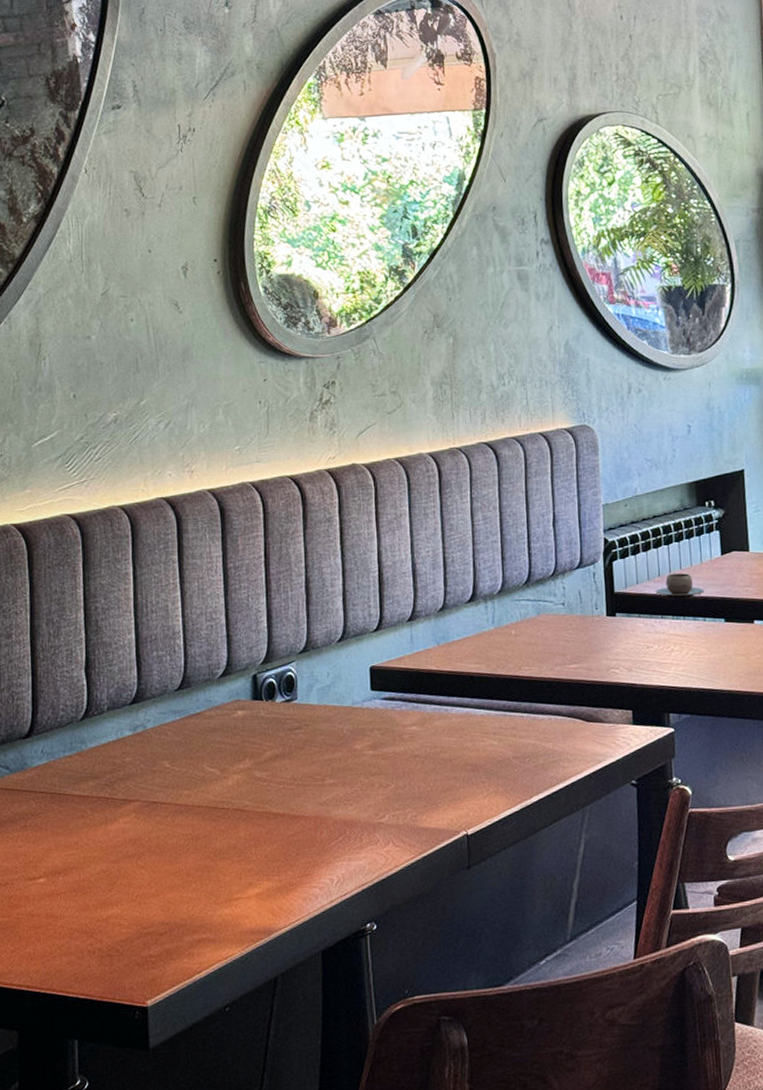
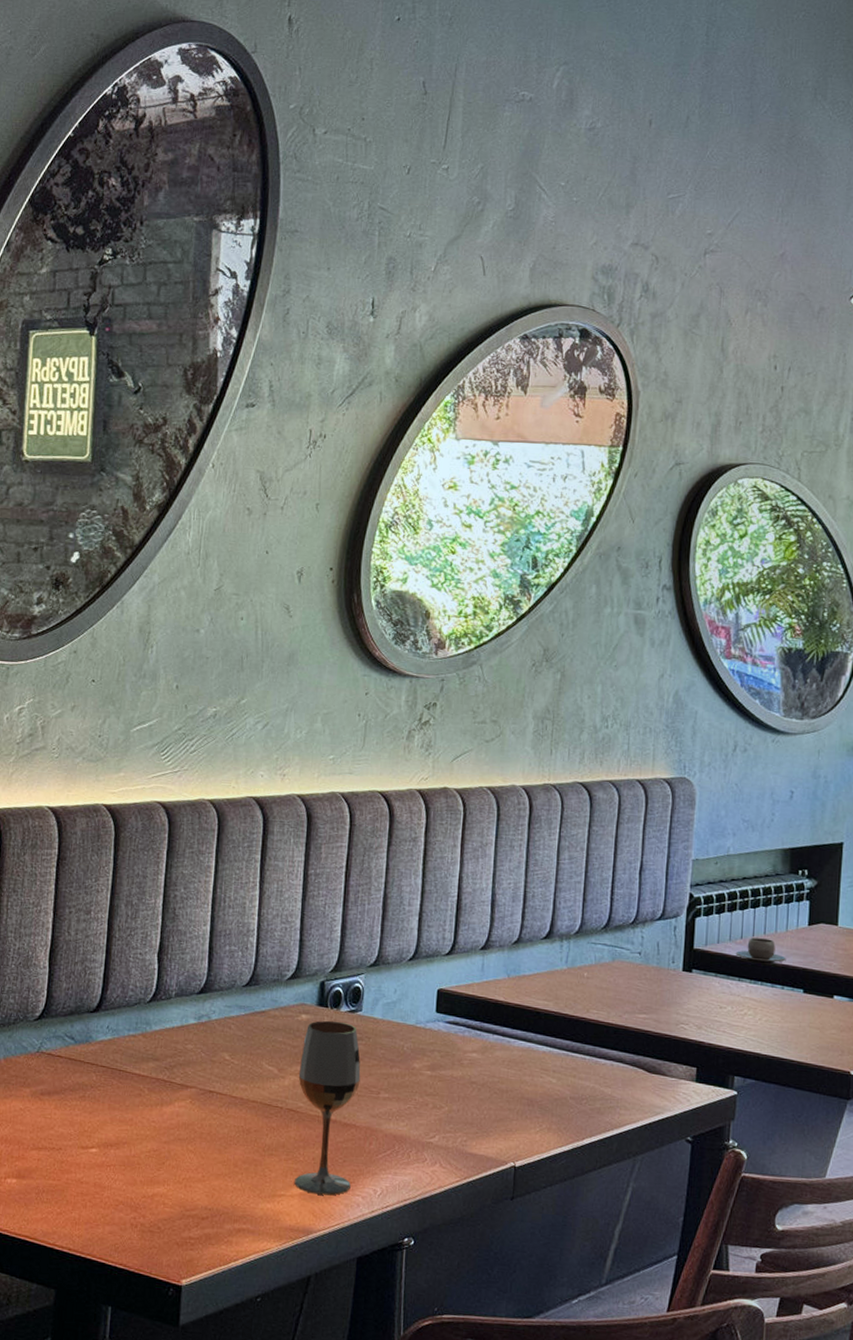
wine glass: none [241,713,307,892] -> present [294,1020,361,1196]

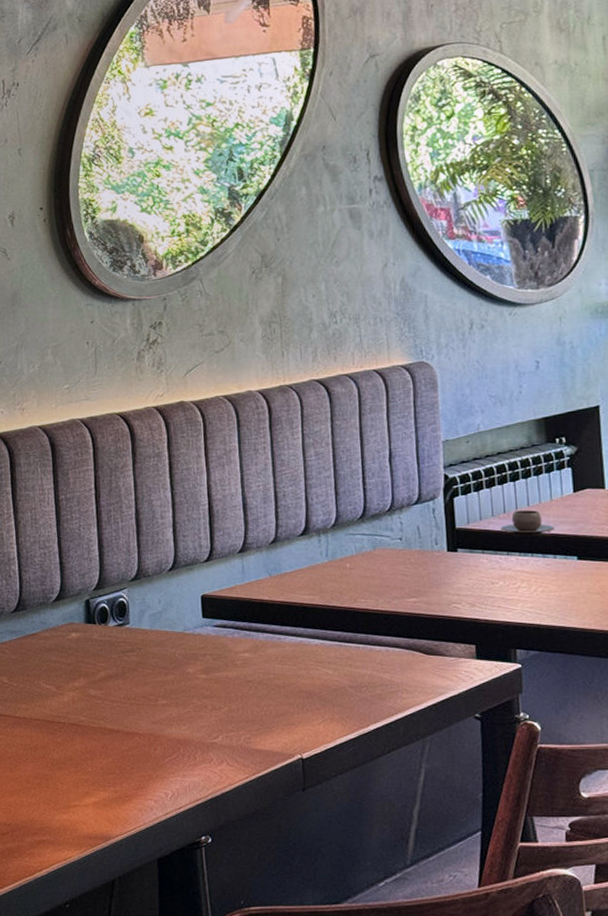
wine glass: present [294,1020,361,1196] -> none [75,636,142,802]

